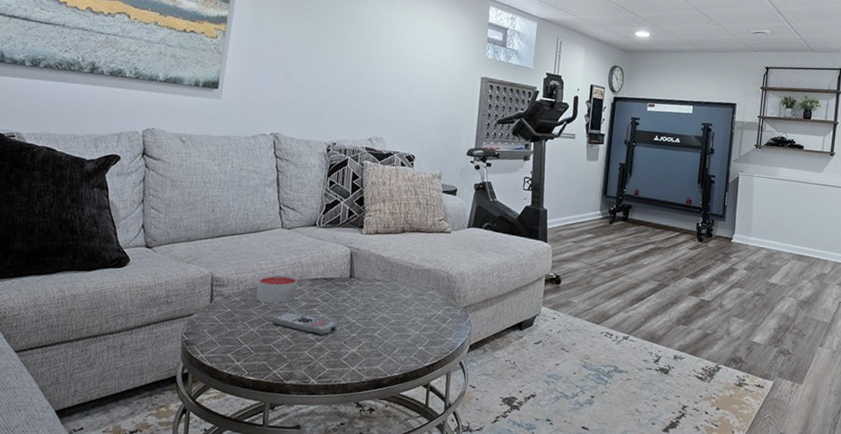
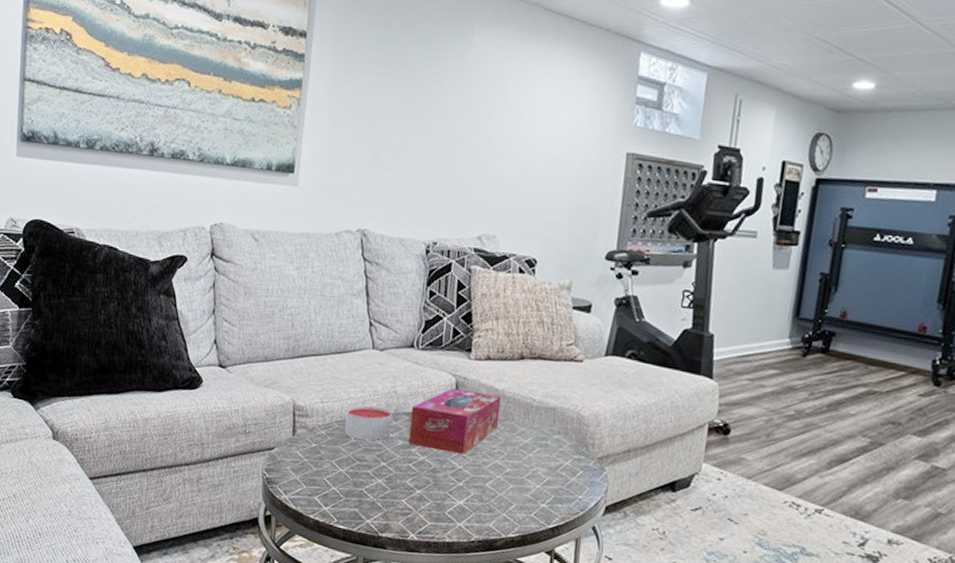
remote control: present [271,312,339,336] -> none [363,451,443,483]
tissue box: none [310,258,387,311] -> present [408,388,502,455]

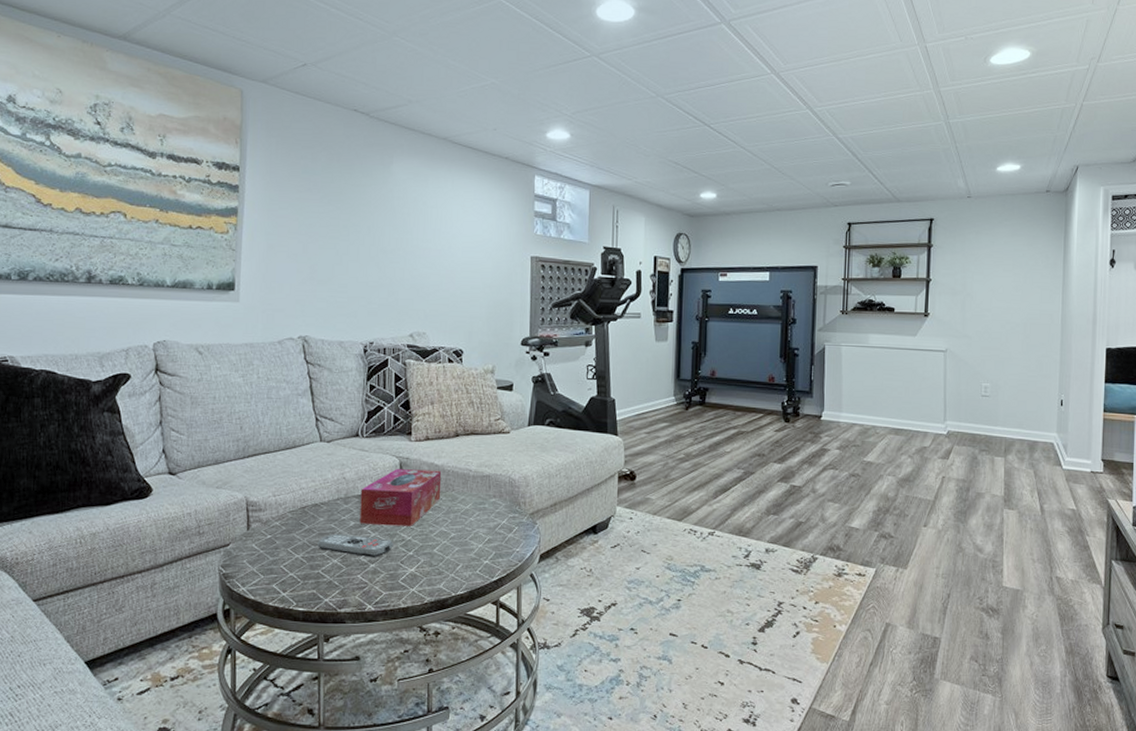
candle: present [344,405,392,441] -> none [298,493,342,525]
remote control: none [363,451,443,483] -> present [317,534,393,557]

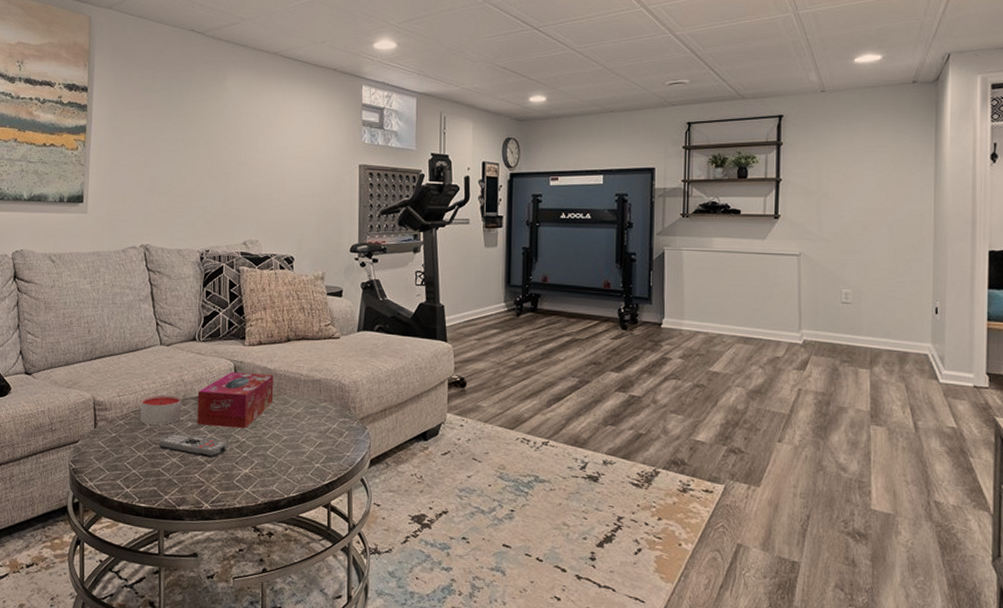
candle: none [298,493,342,525] -> present [140,395,181,425]

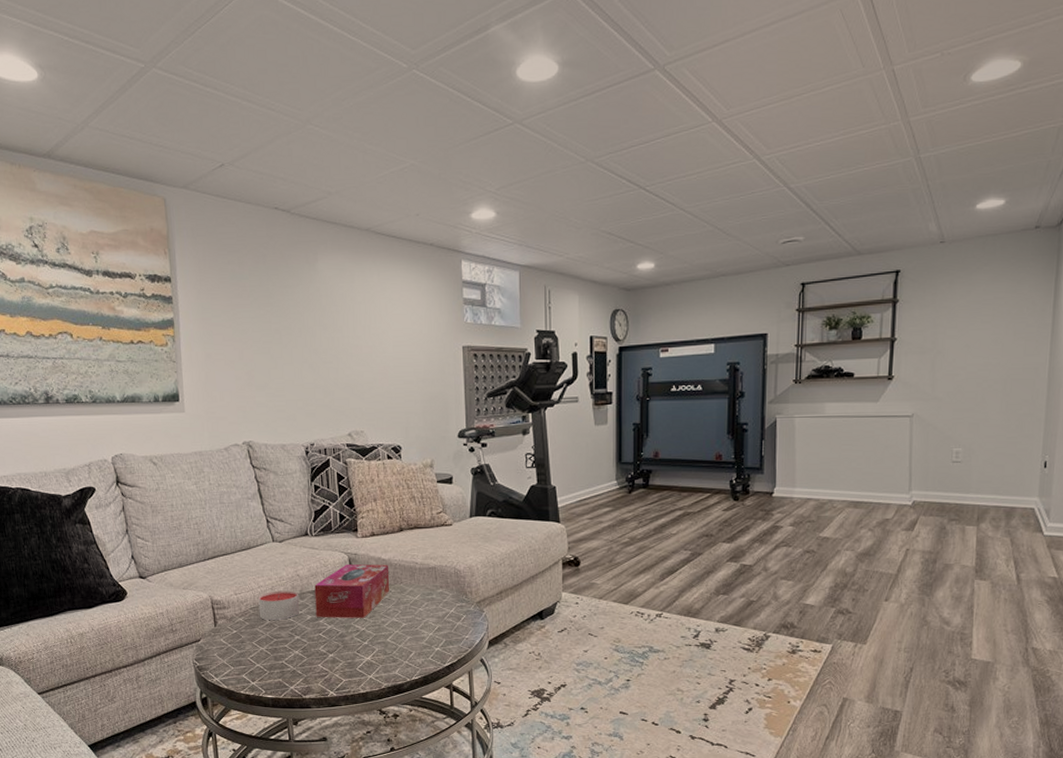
remote control: present [158,434,229,457] -> none [279,628,349,648]

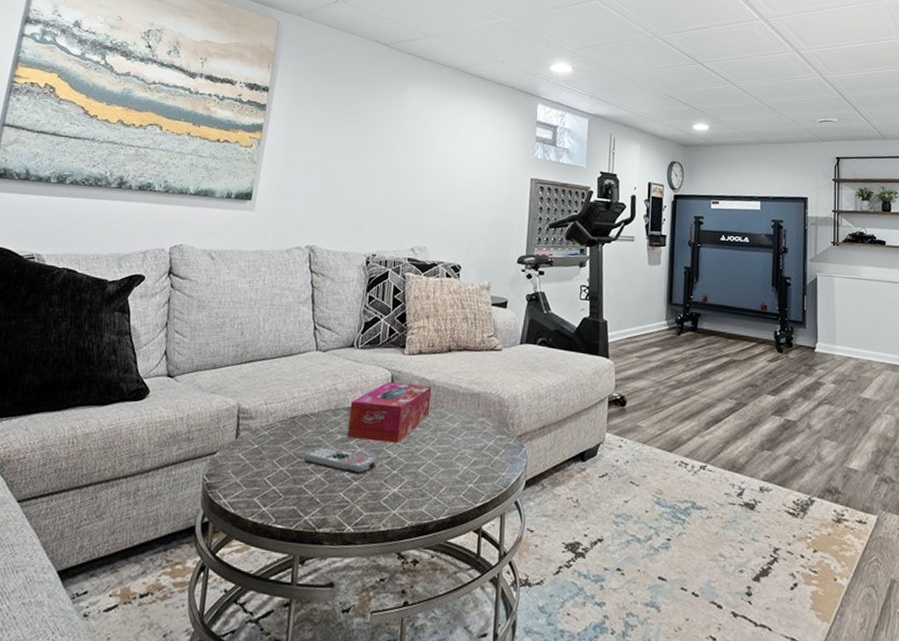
candle: present [258,590,299,620] -> none [286,404,332,437]
remote control: none [279,628,349,648] -> present [303,447,379,474]

